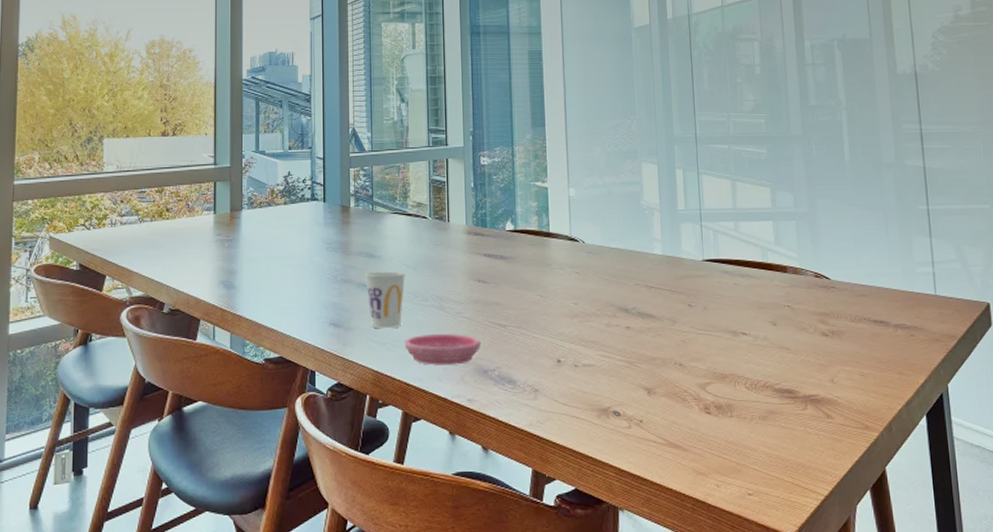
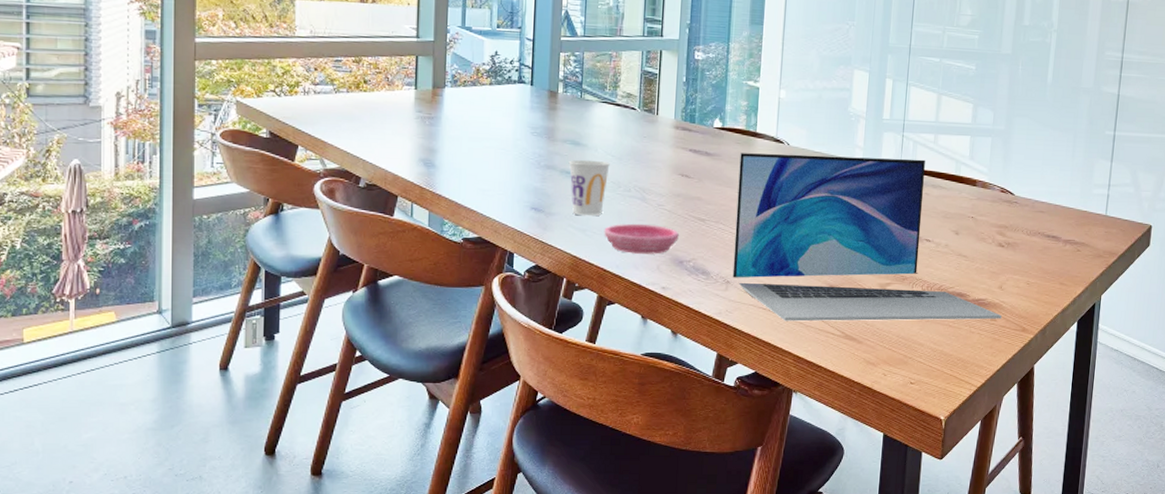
laptop: none [535,248,839,430] -> present [732,153,1002,322]

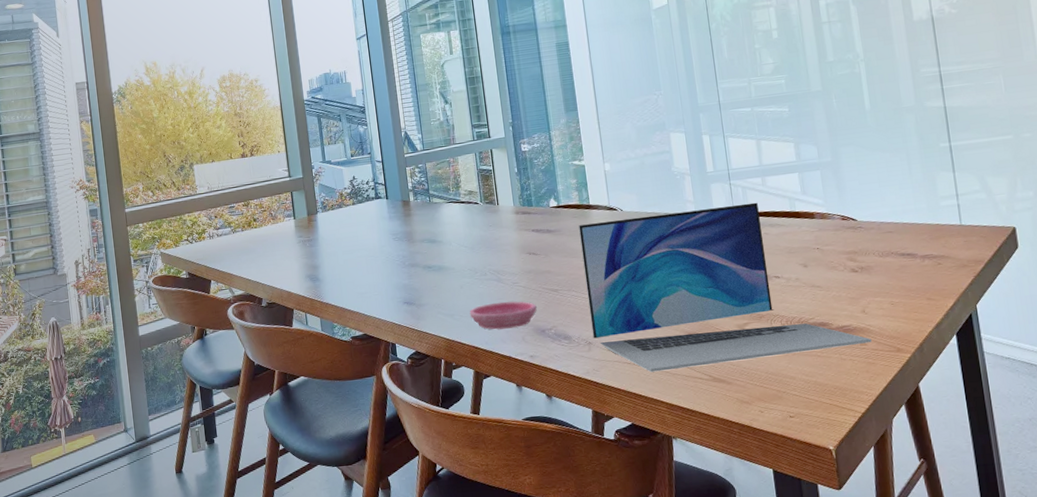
cup: present [568,159,610,216] -> none [428,252,465,303]

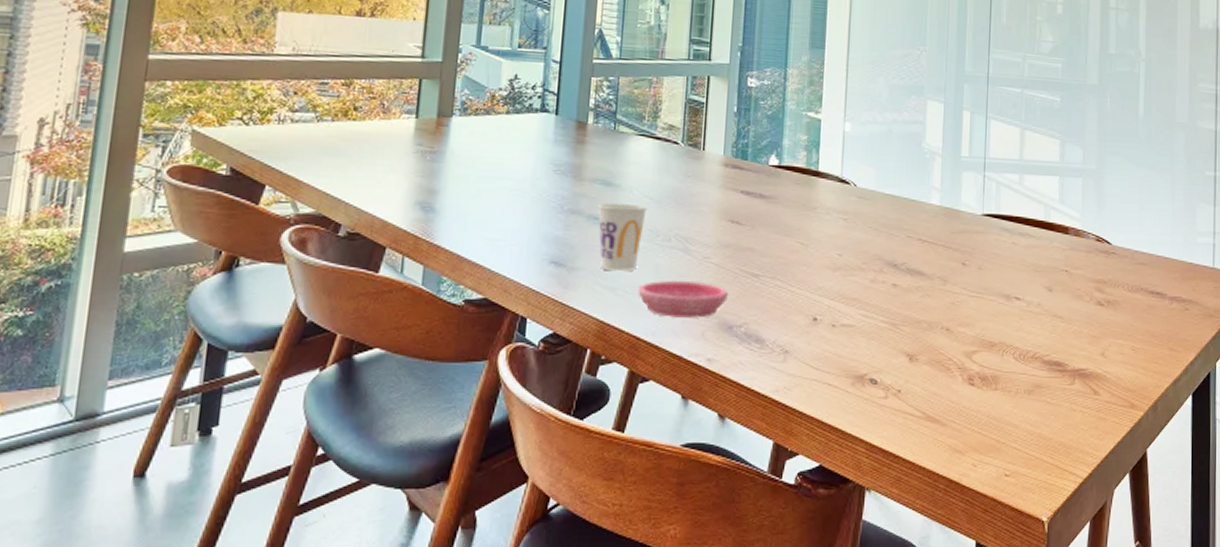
cup: none [428,252,465,303] -> present [597,203,647,272]
laptop: present [579,202,872,372] -> none [791,195,1106,400]

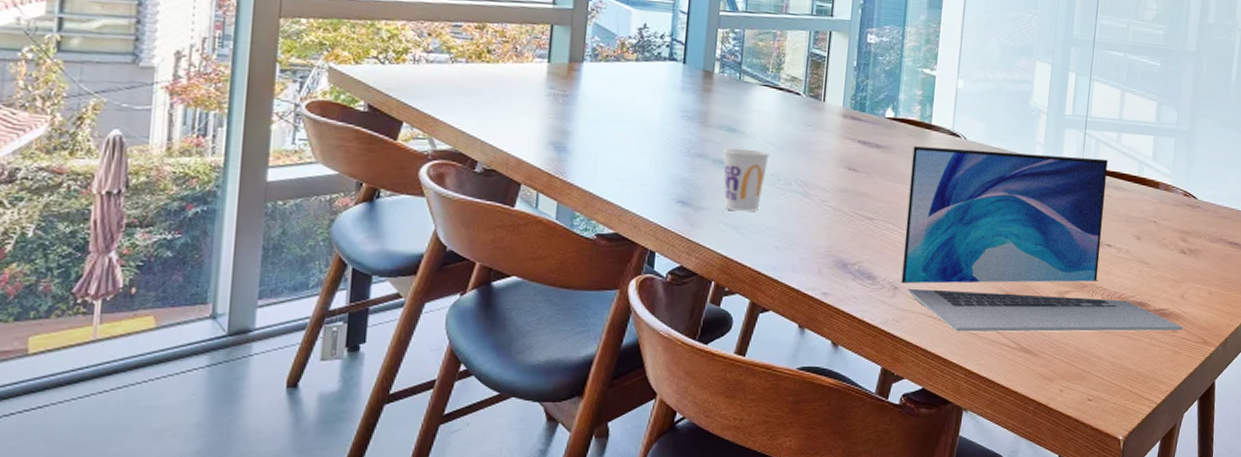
saucer: present [638,280,728,318] -> none [759,221,844,256]
laptop: none [791,195,1106,400] -> present [901,146,1183,332]

